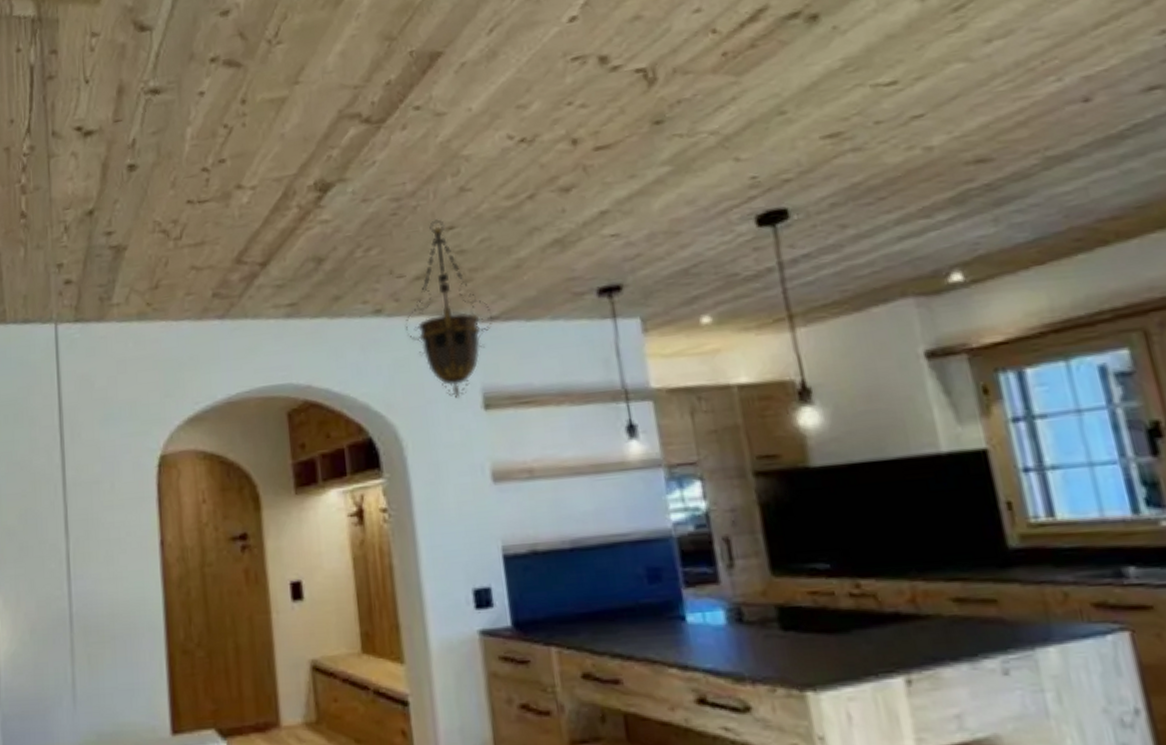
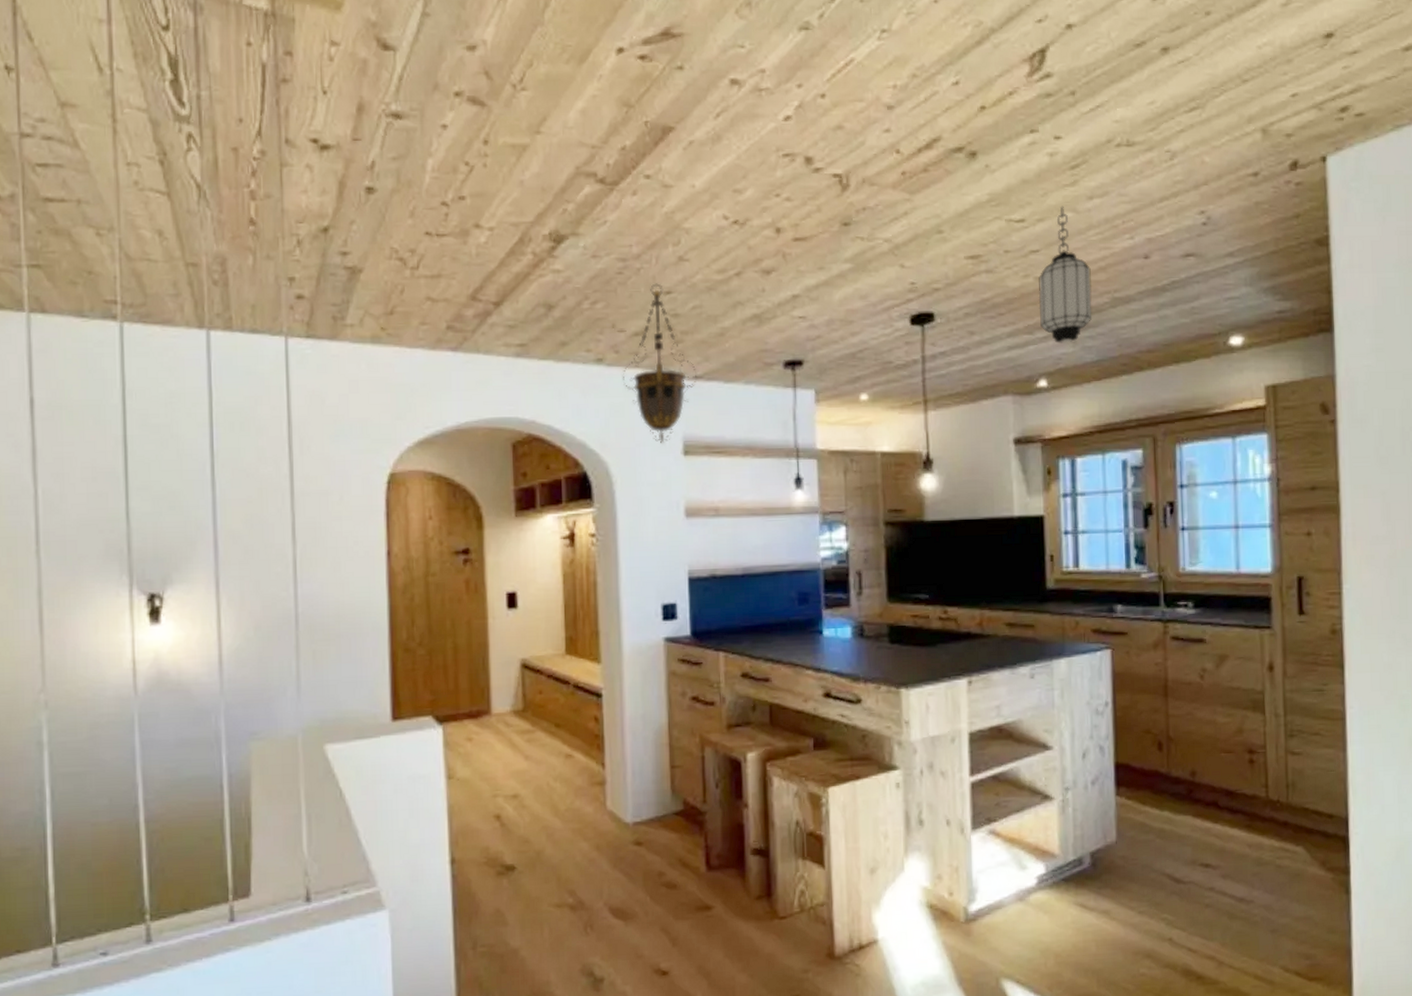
hanging lantern: none [928,56,1016,225] -> present [1038,206,1092,343]

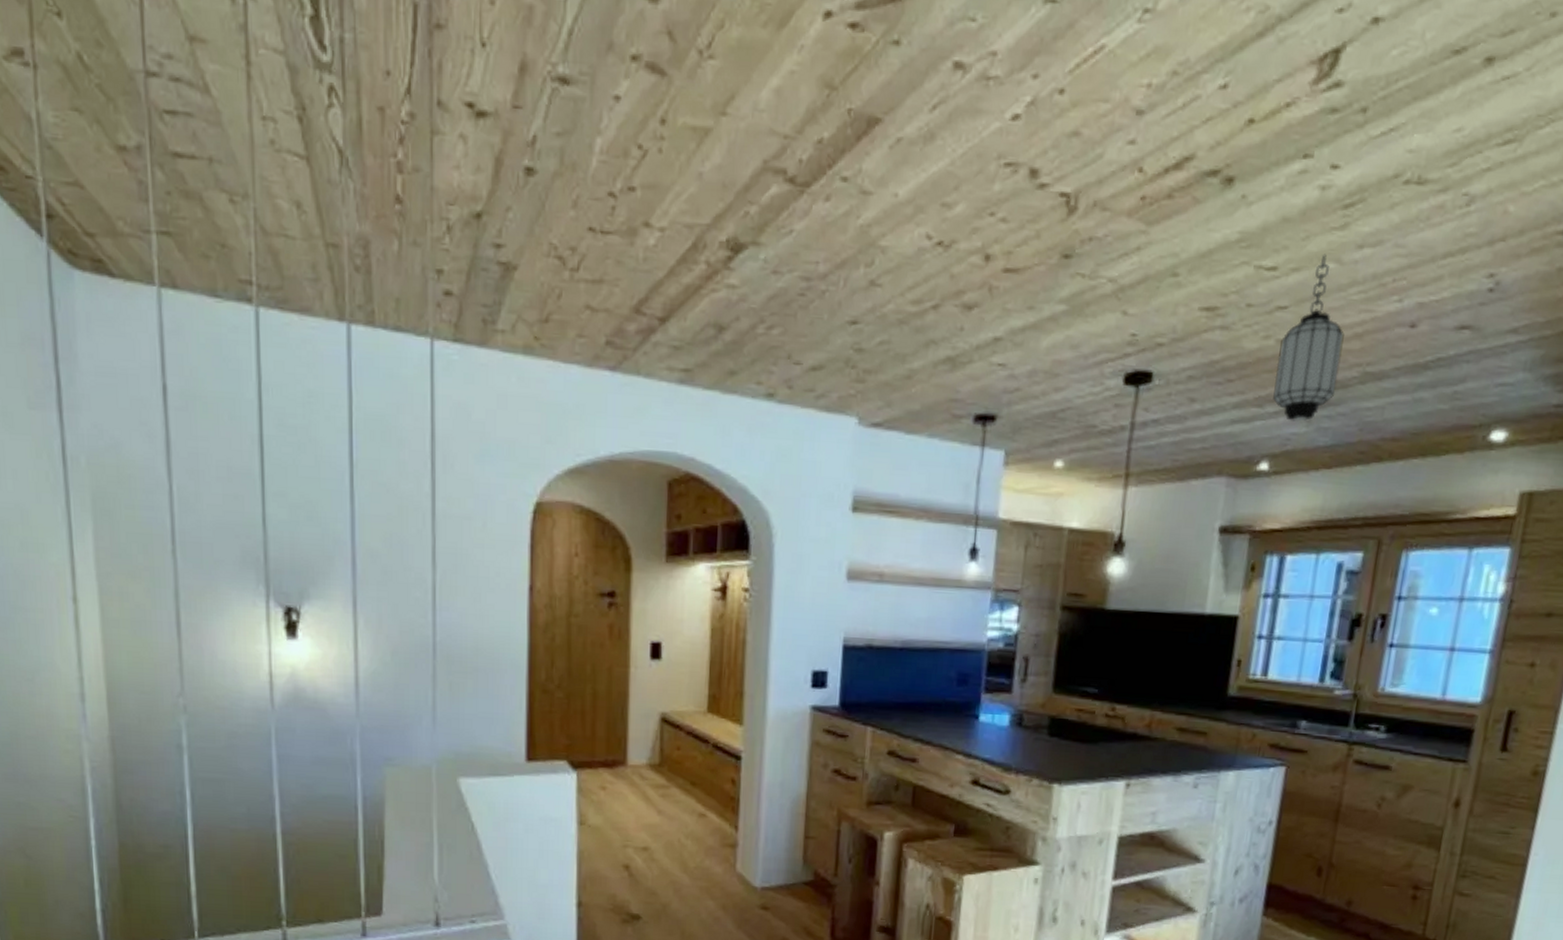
hanging lantern: present [622,283,698,444] -> none [793,310,877,497]

